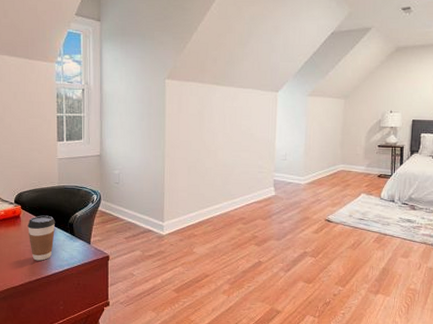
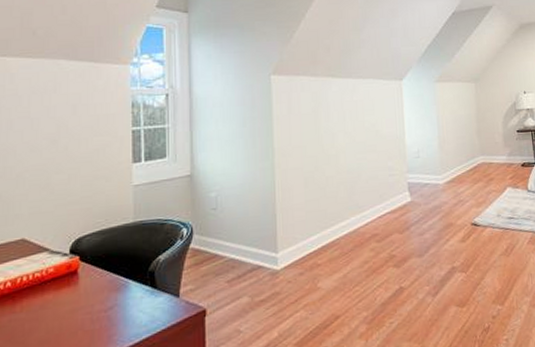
coffee cup: present [27,215,56,261] -> none [88,264,130,333]

